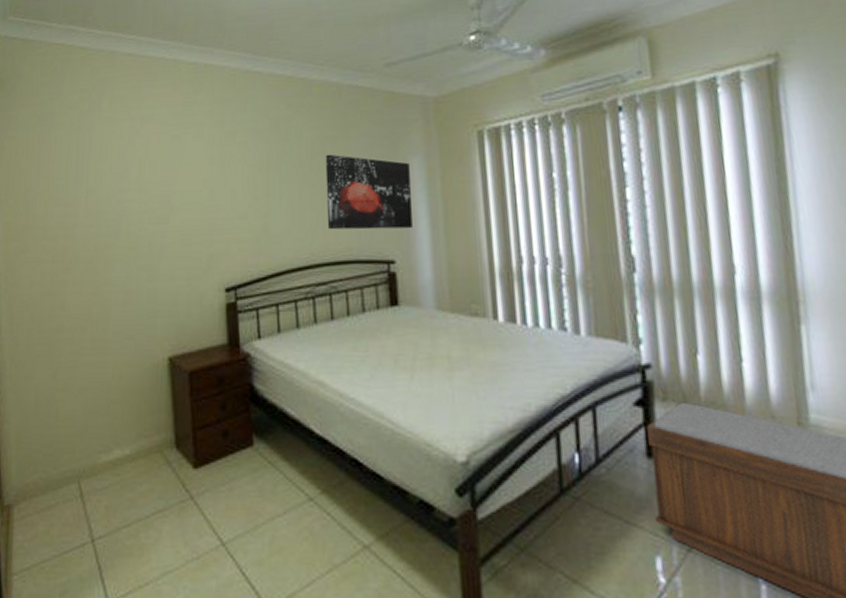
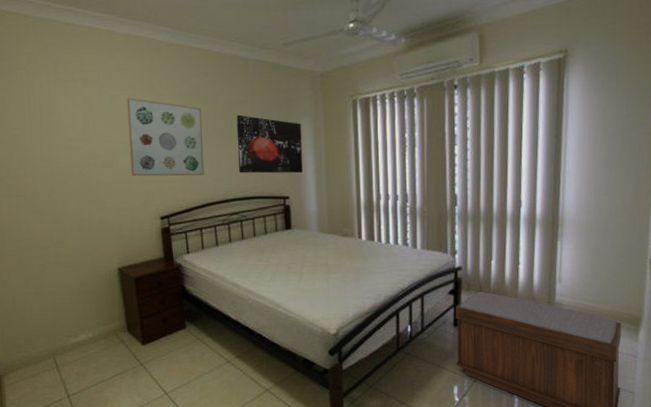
wall art: none [191,137,284,236] -> present [127,98,205,177]

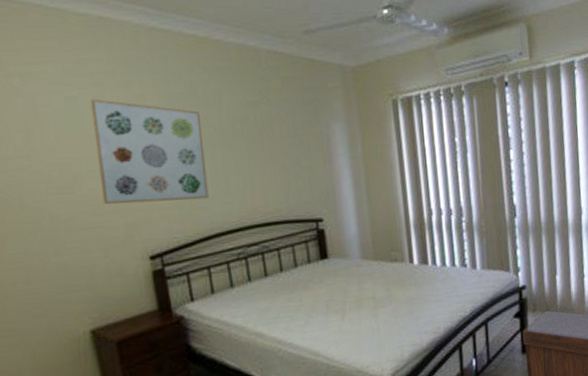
wall art: present [236,114,302,174] -> none [248,119,337,193]

